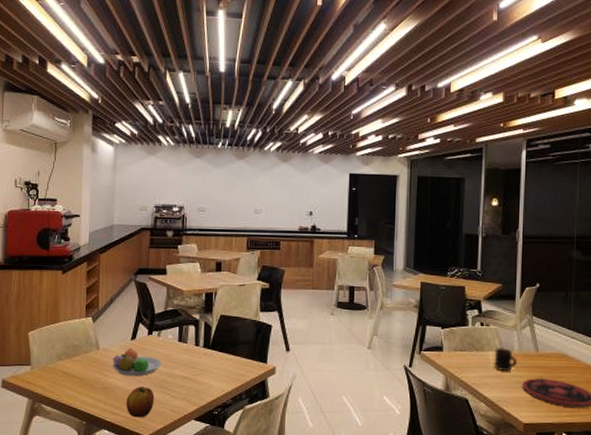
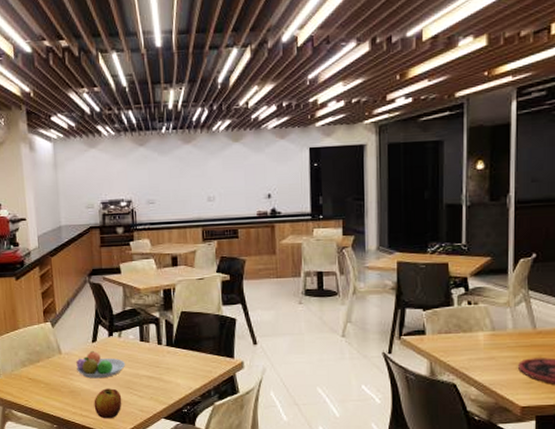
mug: present [494,347,517,372] -> none [485,326,511,353]

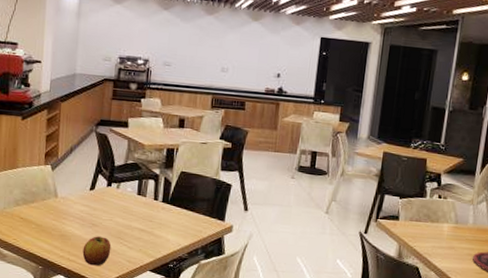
fruit bowl: present [76,350,126,379] -> none [70,197,120,226]

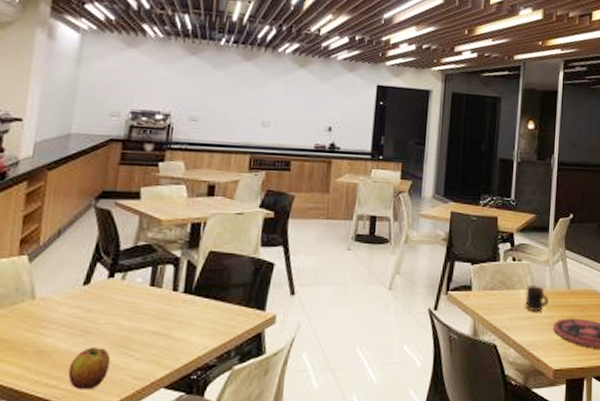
mug: none [447,220,470,244] -> present [525,284,548,312]

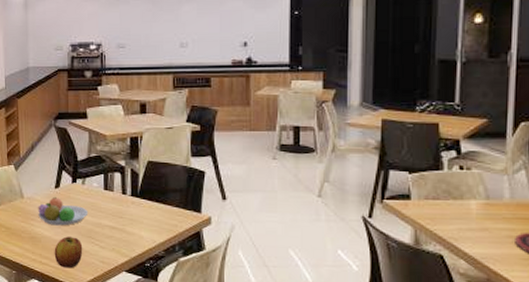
fruit bowl: none [53,295,125,334] -> present [38,196,89,226]
mug: present [525,284,548,312] -> none [477,194,508,225]

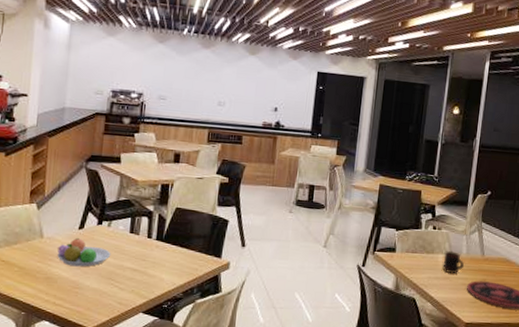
apple: present [54,236,83,269] -> none [70,277,102,310]
mug: none [477,194,508,225] -> present [442,250,464,274]

